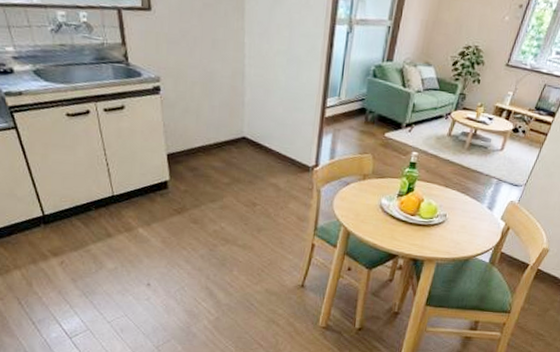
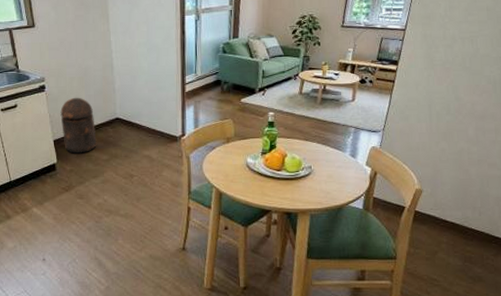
trash can: none [177,106,218,173] -> present [60,97,97,154]

